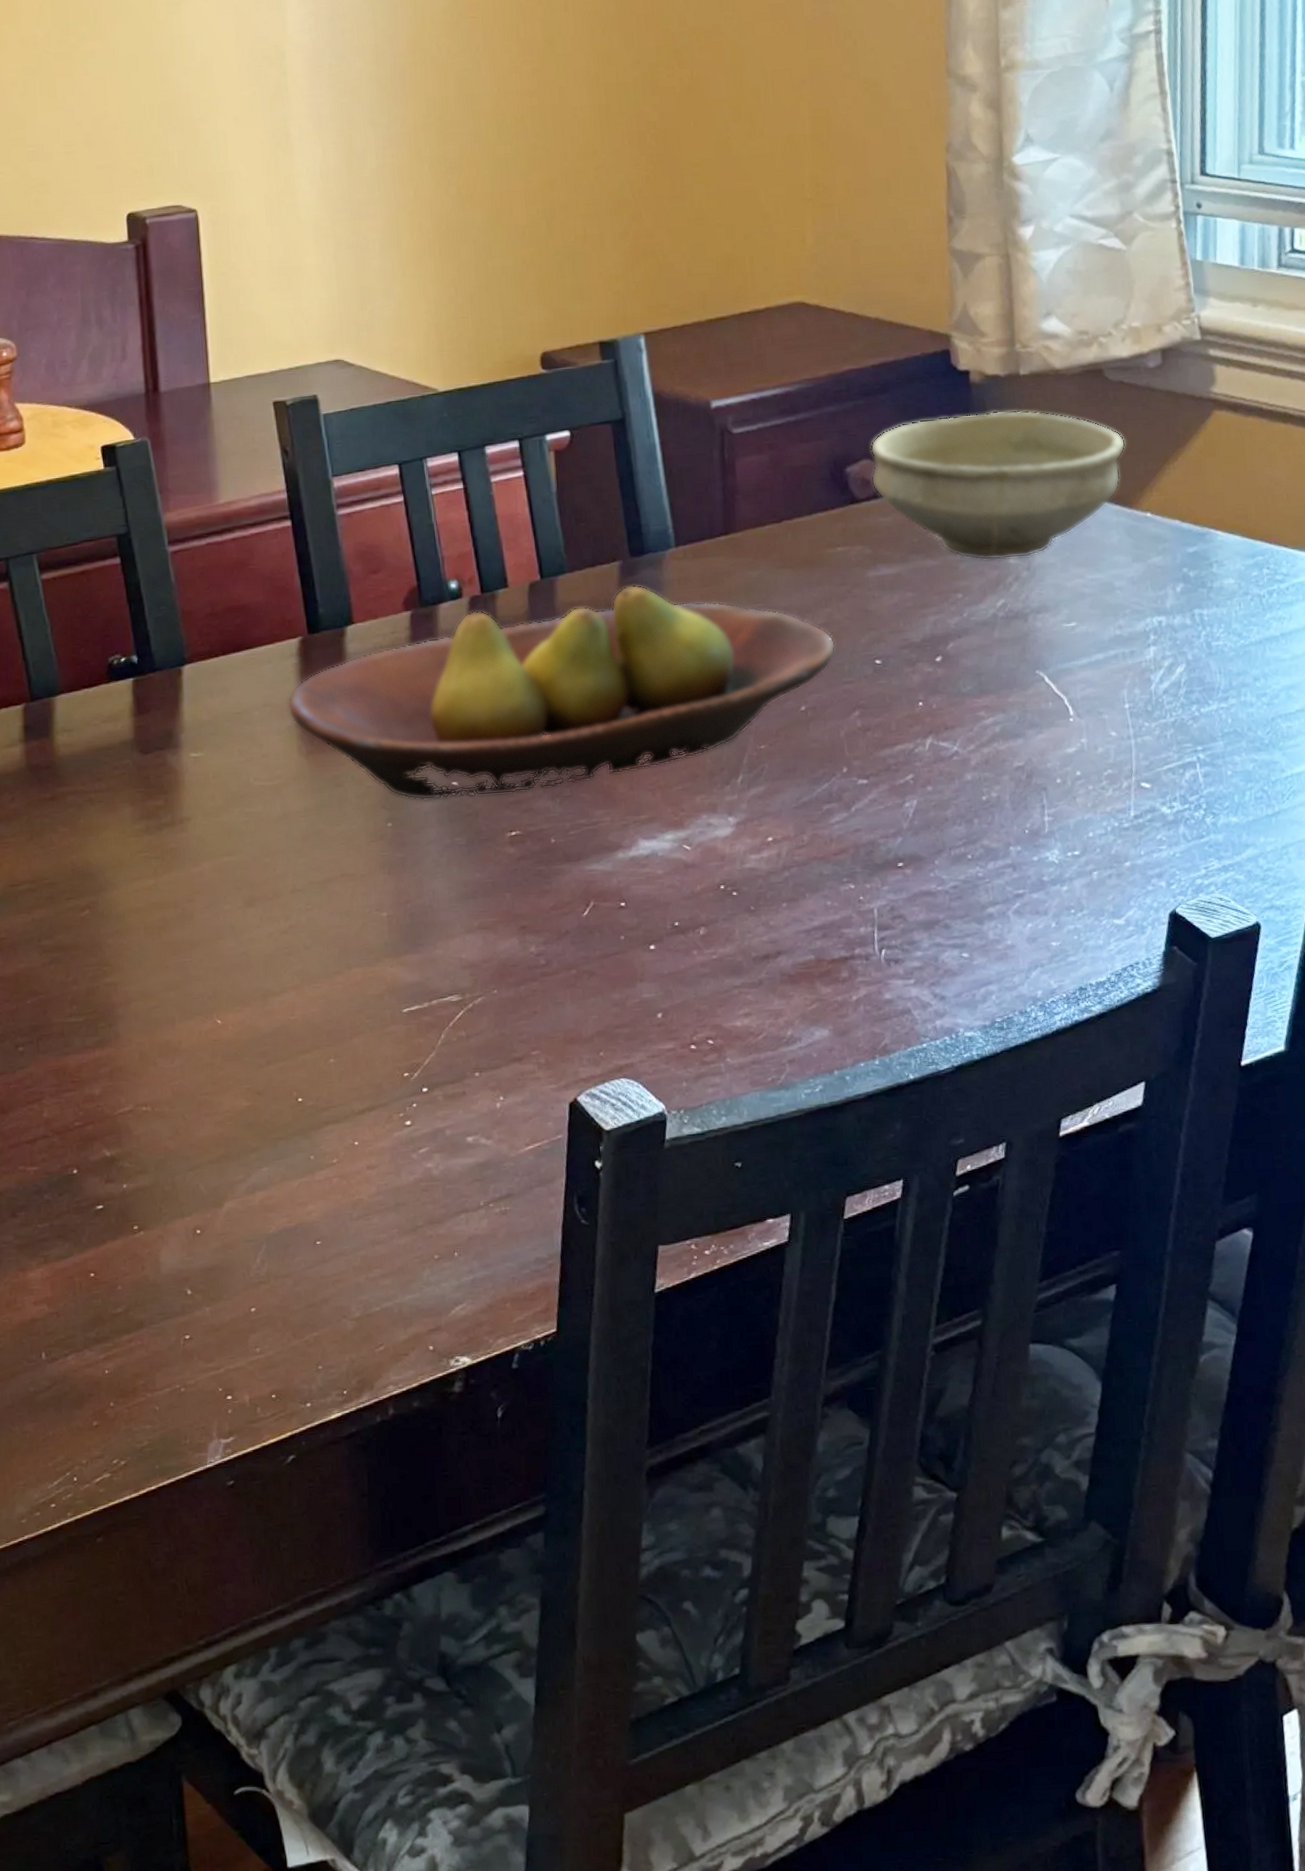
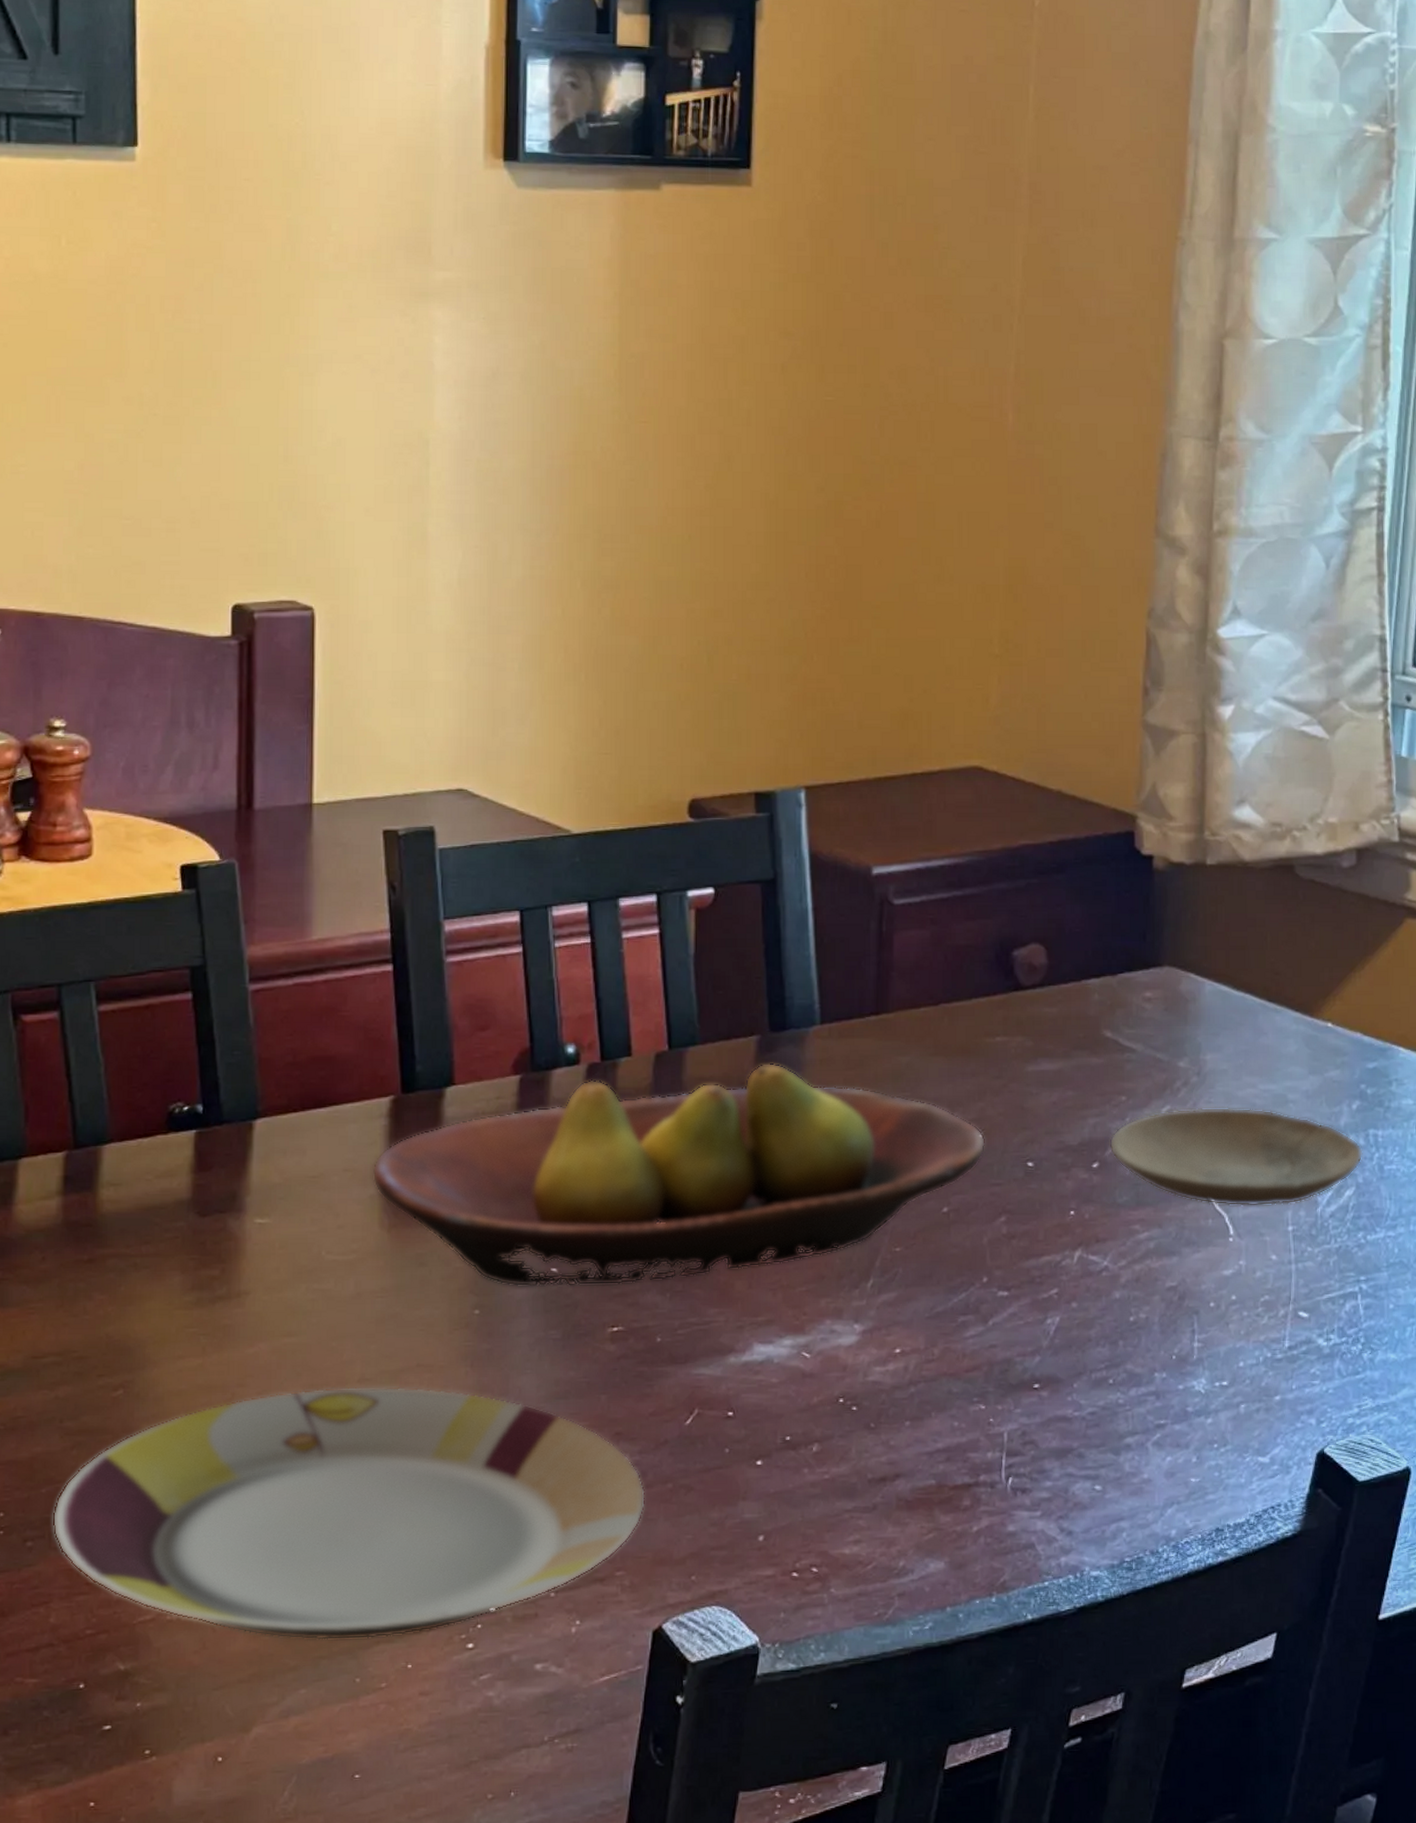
plate: none [38,895,553,1124] -> present [52,1386,645,1641]
bowl: present [870,410,1126,561] -> none [1039,901,1312,1063]
plate: none [950,597,1191,689] -> present [1109,1107,1363,1207]

